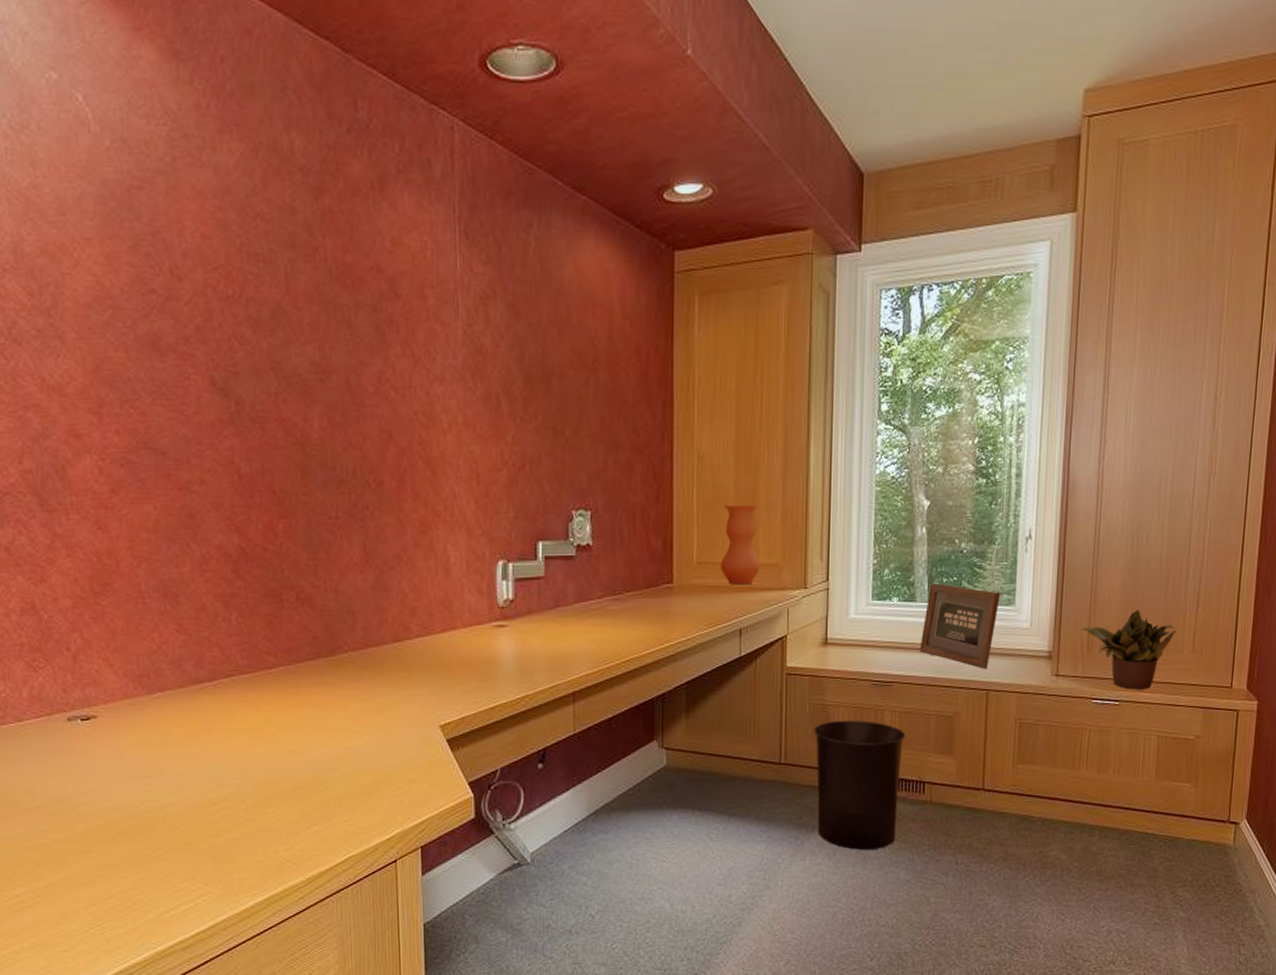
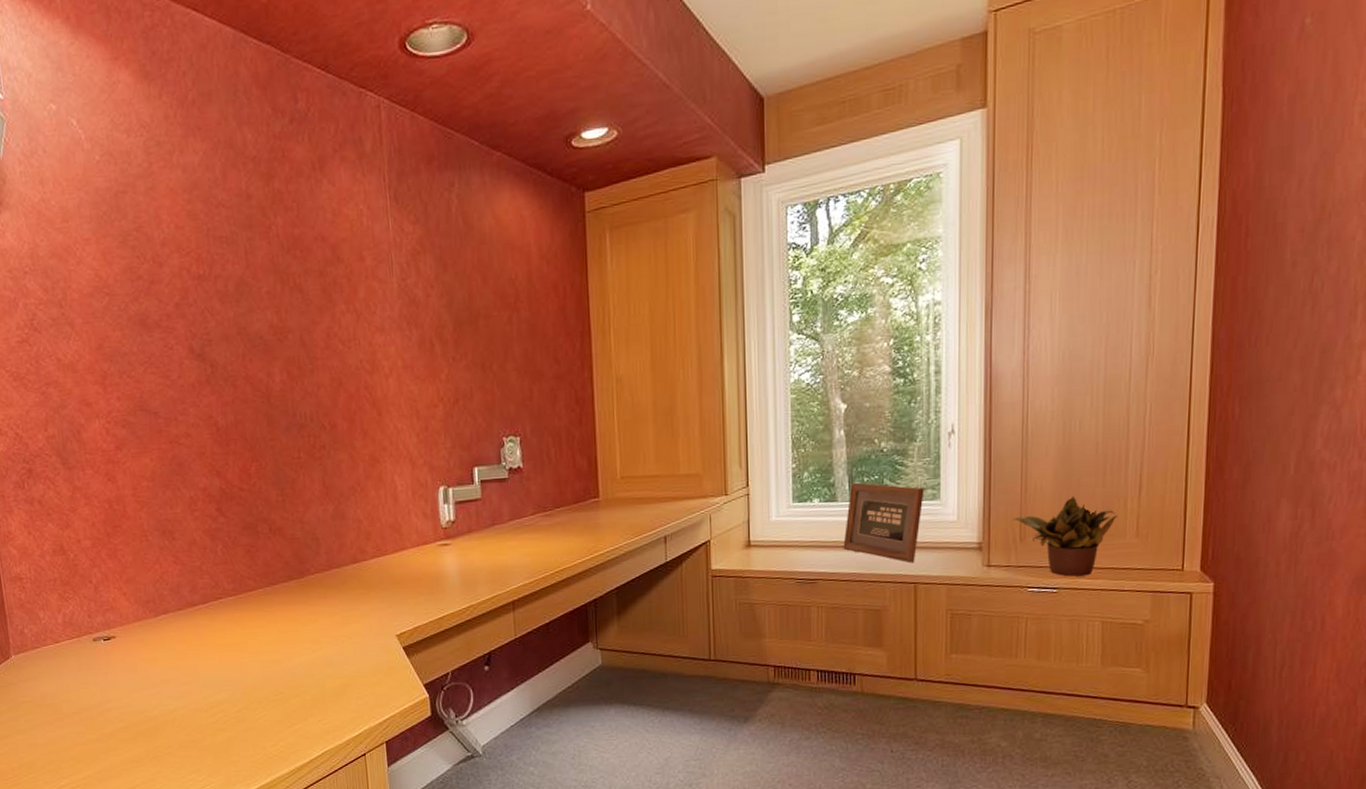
vase: present [720,505,760,585] -> none [643,420,681,496]
waste bin: present [813,720,906,850] -> none [741,616,834,740]

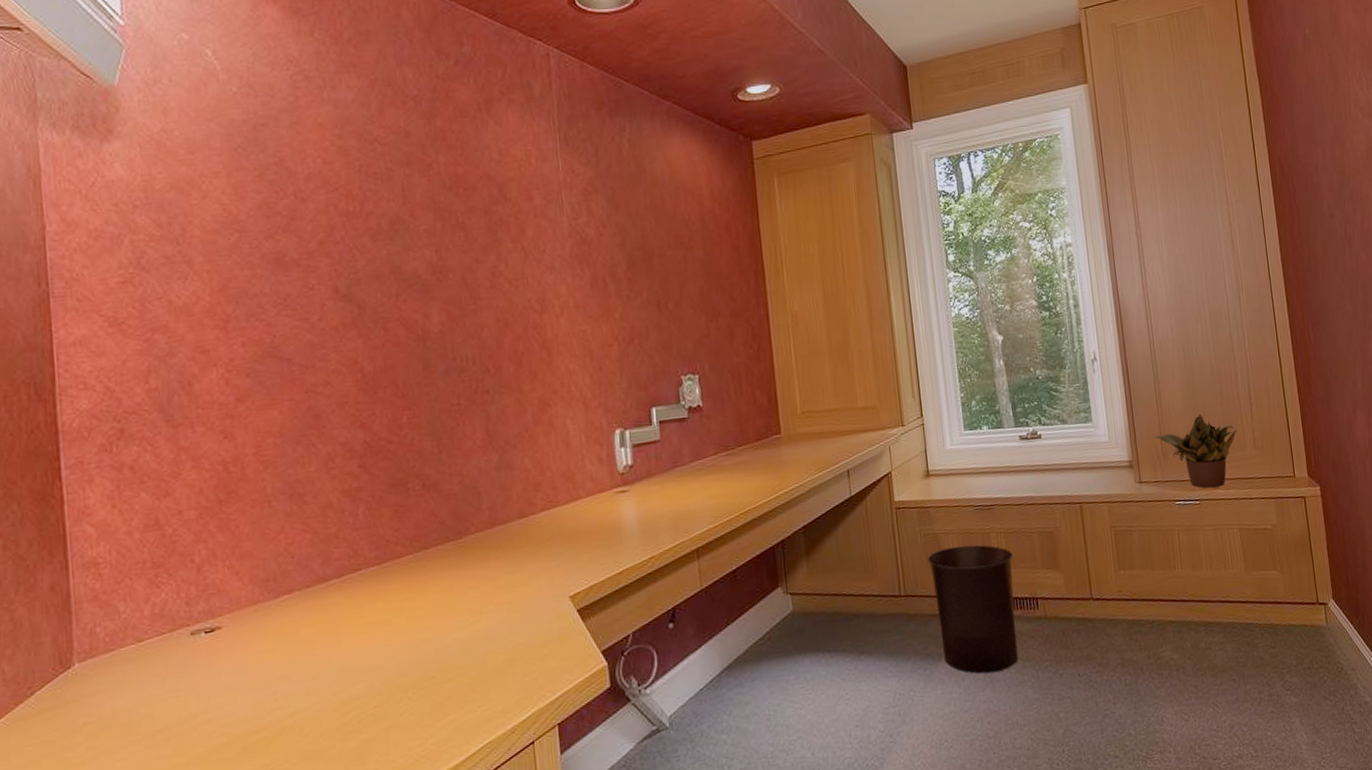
waste bin: none [741,616,834,740] -> present [927,544,1018,674]
picture frame: present [843,482,925,564] -> none [1013,408,1079,485]

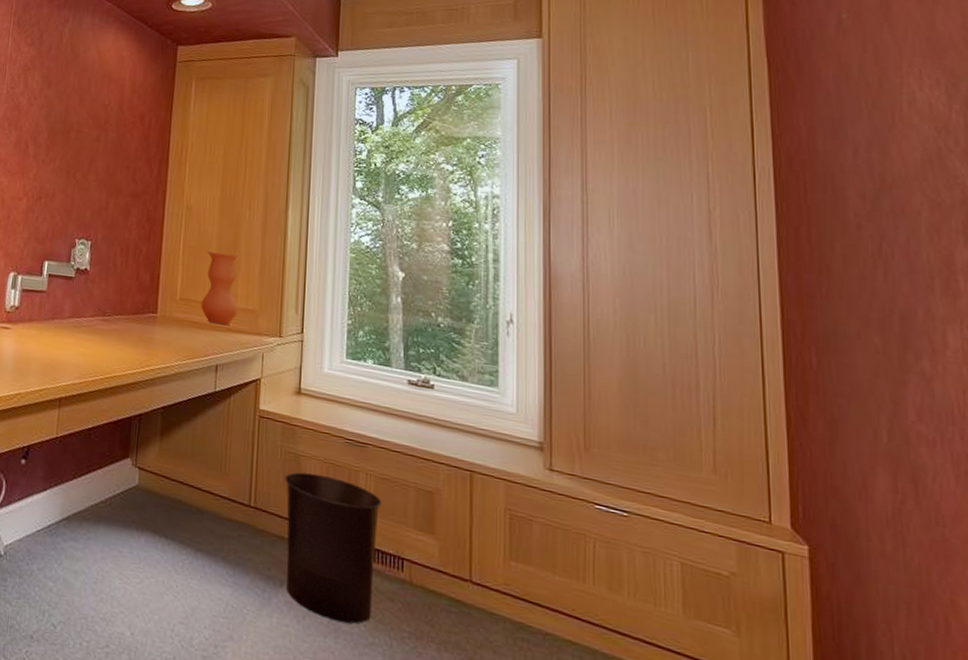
vase: none [820,354,860,429] -> present [201,251,239,325]
potted plant: present [1154,413,1238,489] -> none [576,413,692,506]

